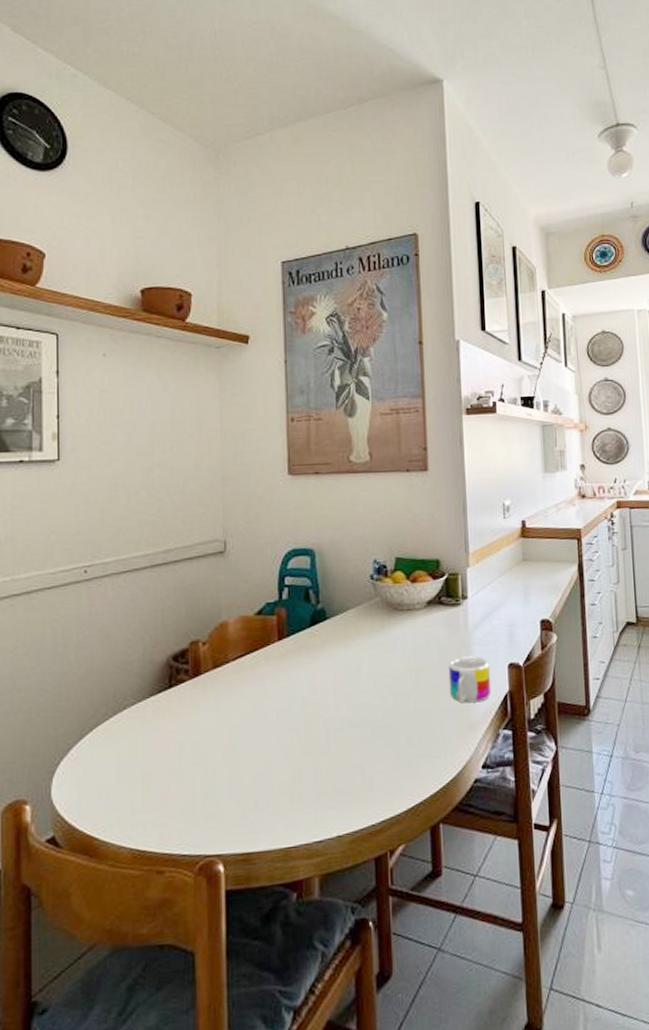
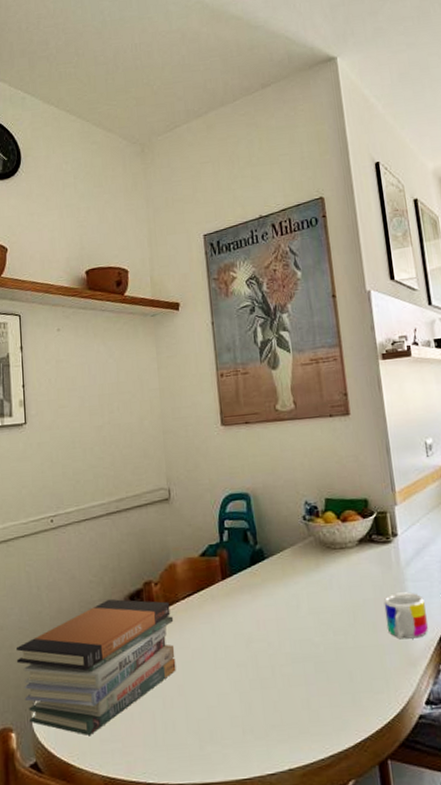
book stack: none [35,659,222,807] -> present [15,599,176,736]

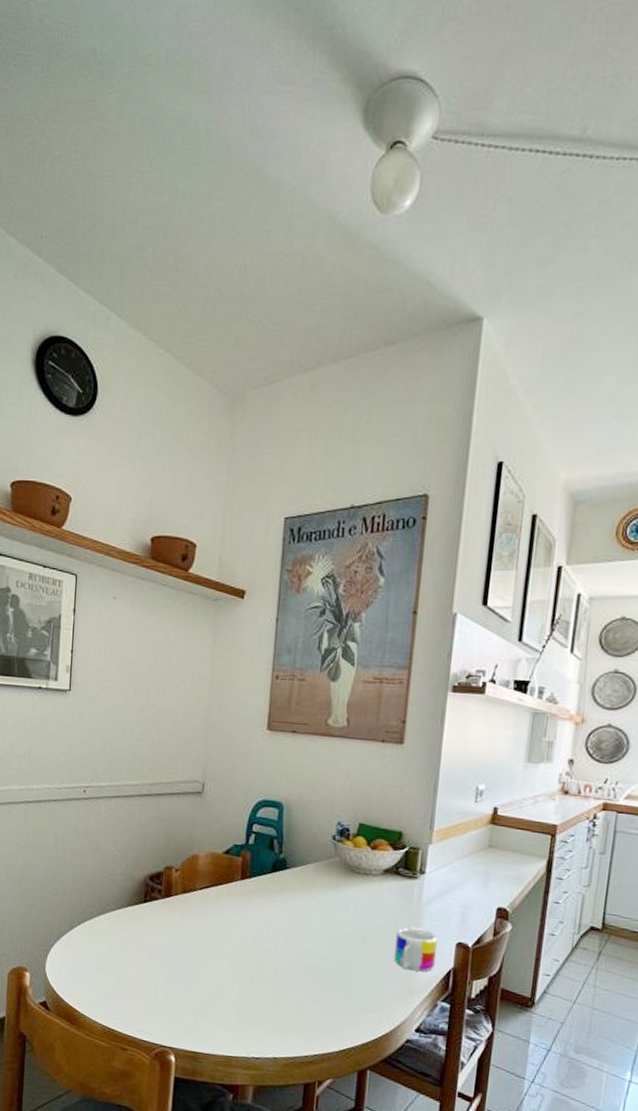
book stack: present [15,599,176,736] -> none [37,874,189,990]

